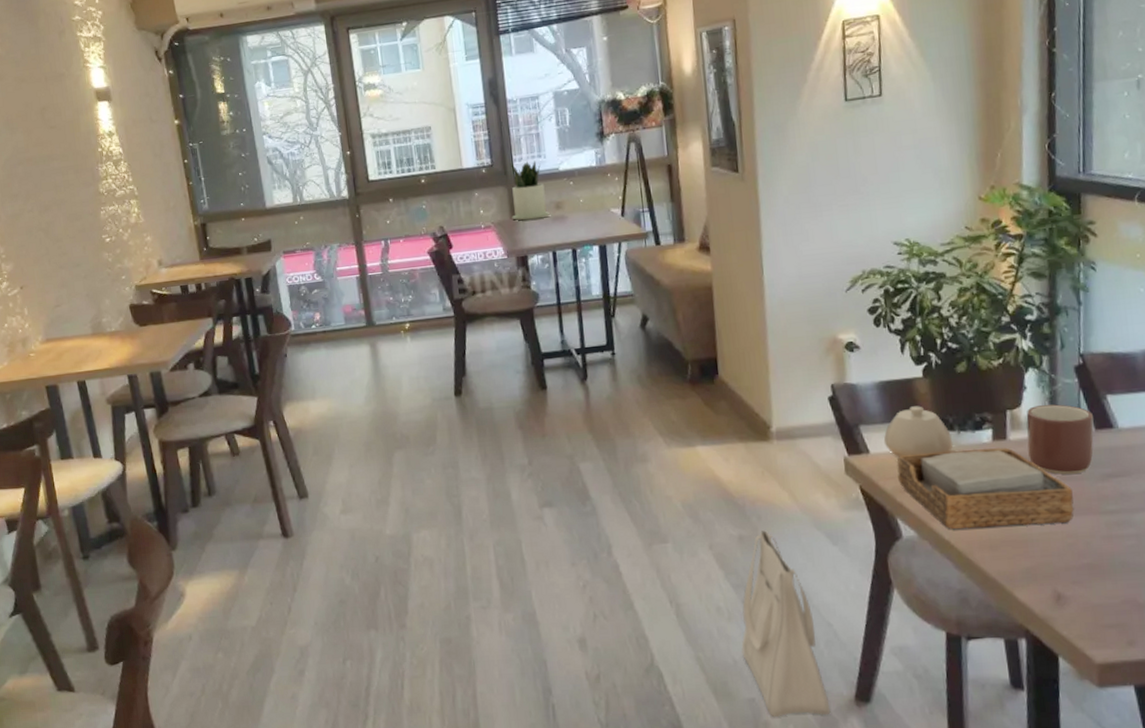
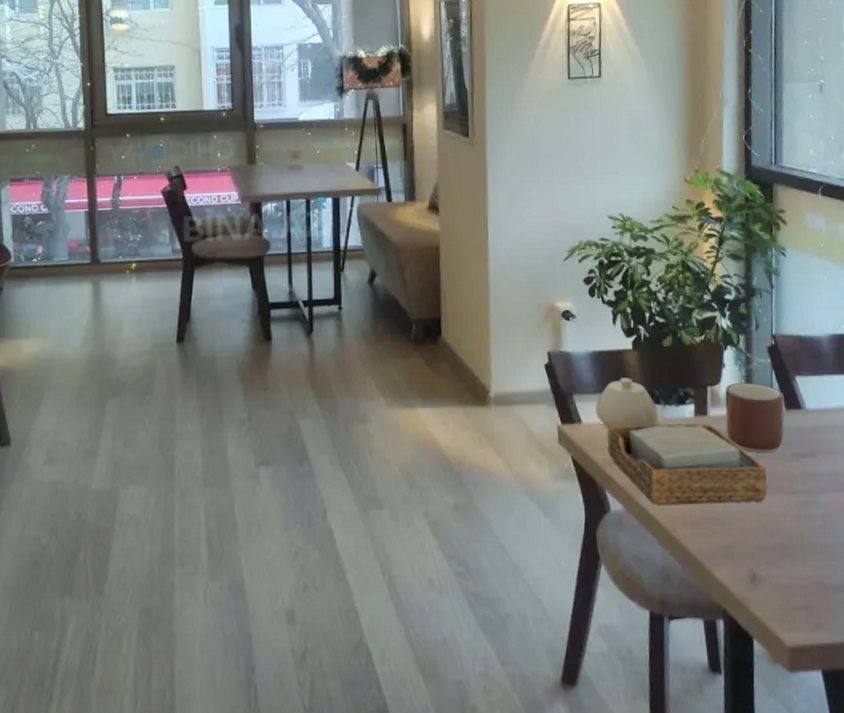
planter: present [511,160,551,221] -> none [248,108,287,167]
shopping bag: present [741,530,831,718] -> none [452,499,537,702]

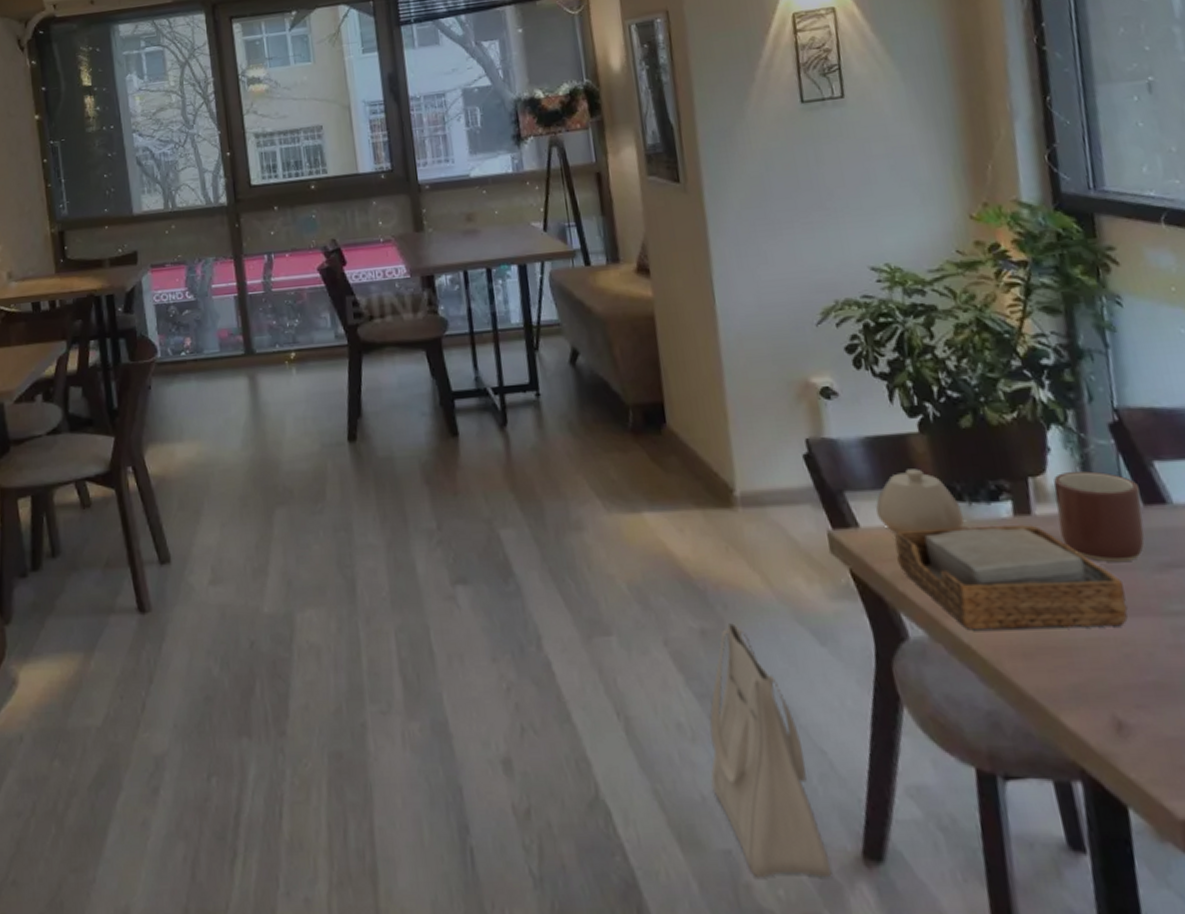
shopping bag: none [452,499,537,702] -> present [709,623,832,878]

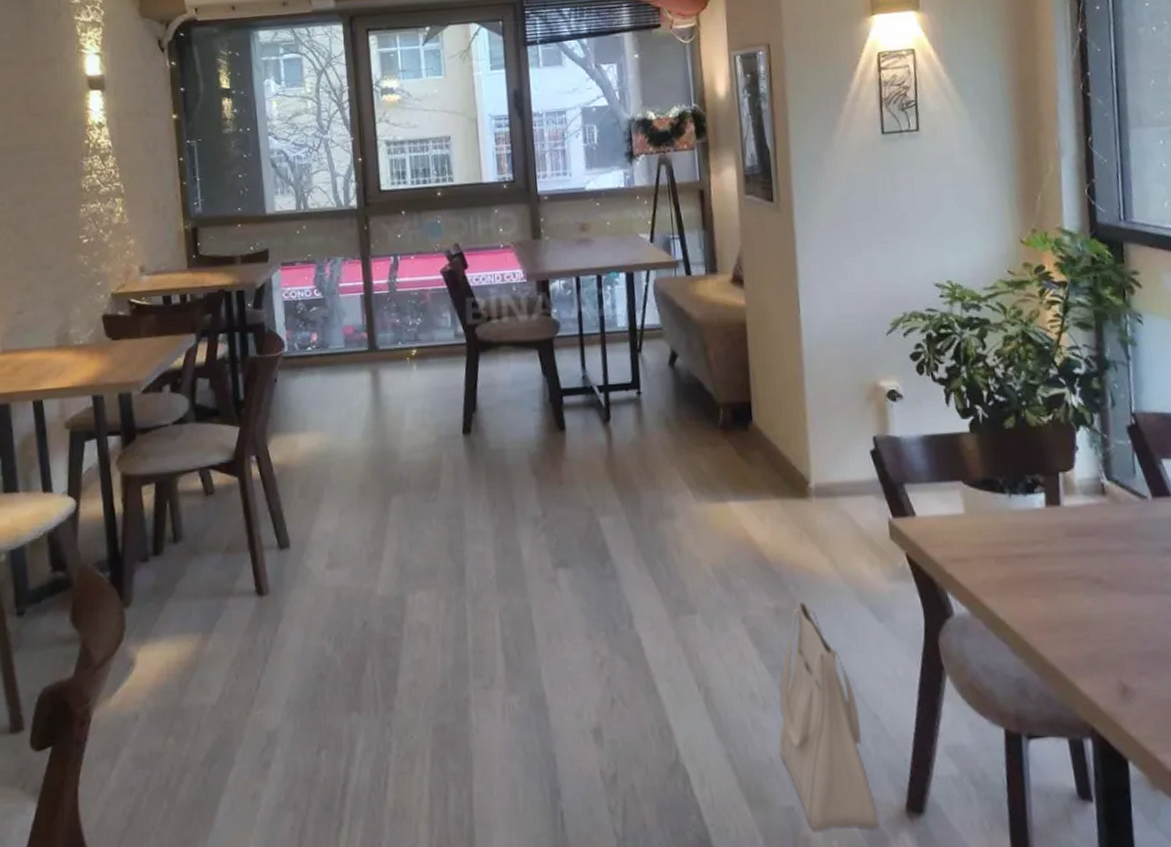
sugar bowl: present [875,468,965,534] -> none [930,464,1005,522]
napkin holder: present [894,525,1128,630] -> none [945,514,1136,607]
mug: present [1053,471,1145,563] -> none [1080,467,1152,548]

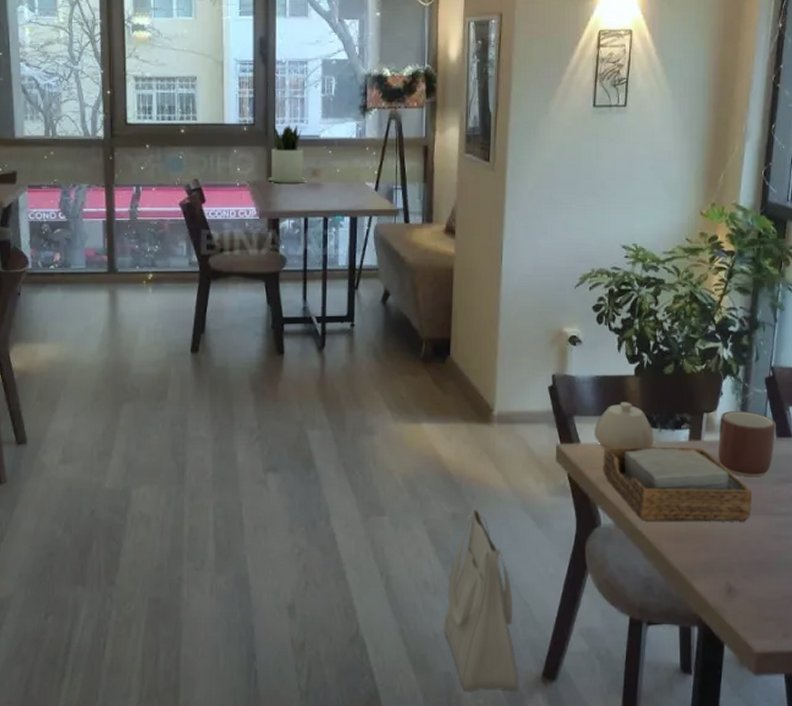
planter: none [533,178,575,242] -> present [268,125,307,183]
sugar bowl: none [930,464,1005,522] -> present [593,402,655,449]
napkin holder: none [945,514,1136,607] -> present [603,446,751,522]
mug: none [1080,467,1152,548] -> present [718,411,776,477]

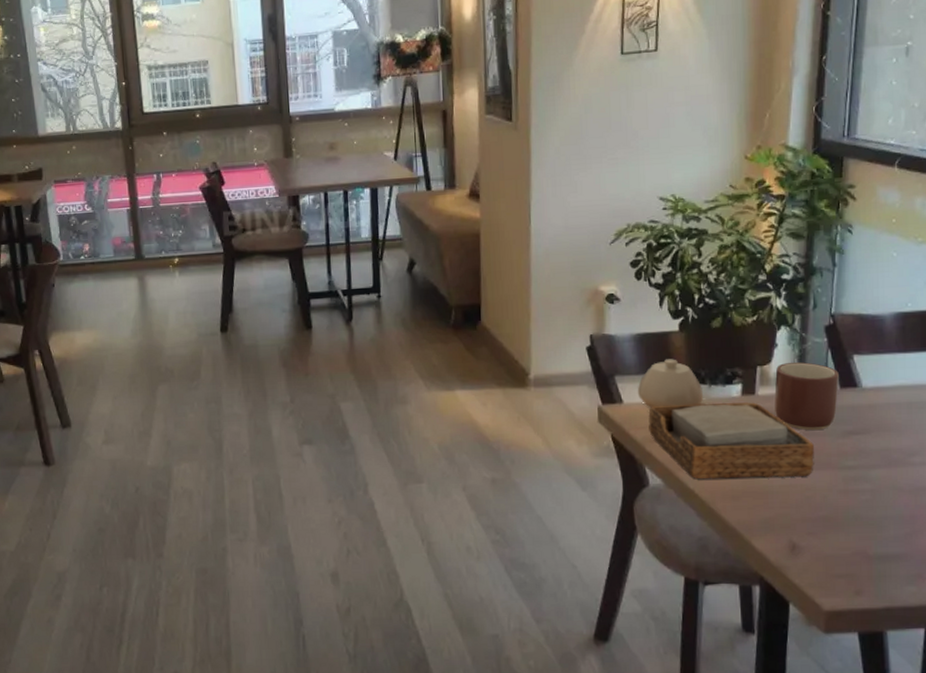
planter: present [268,125,307,183] -> none [285,100,324,160]
shopping bag: present [443,510,519,692] -> none [488,474,570,653]

